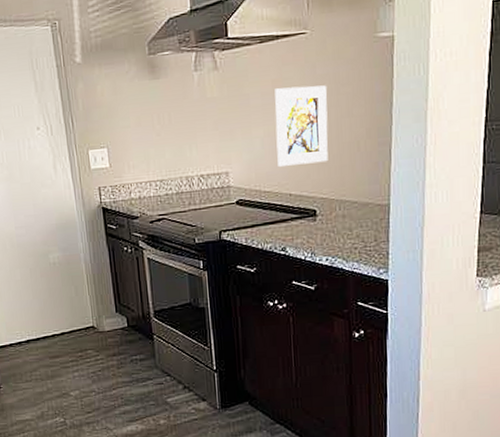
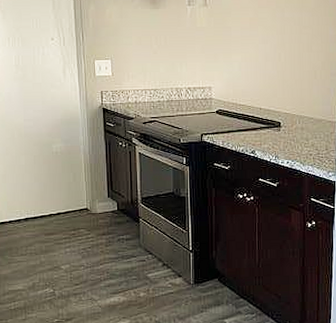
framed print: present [275,85,328,166] -> none [251,25,293,86]

